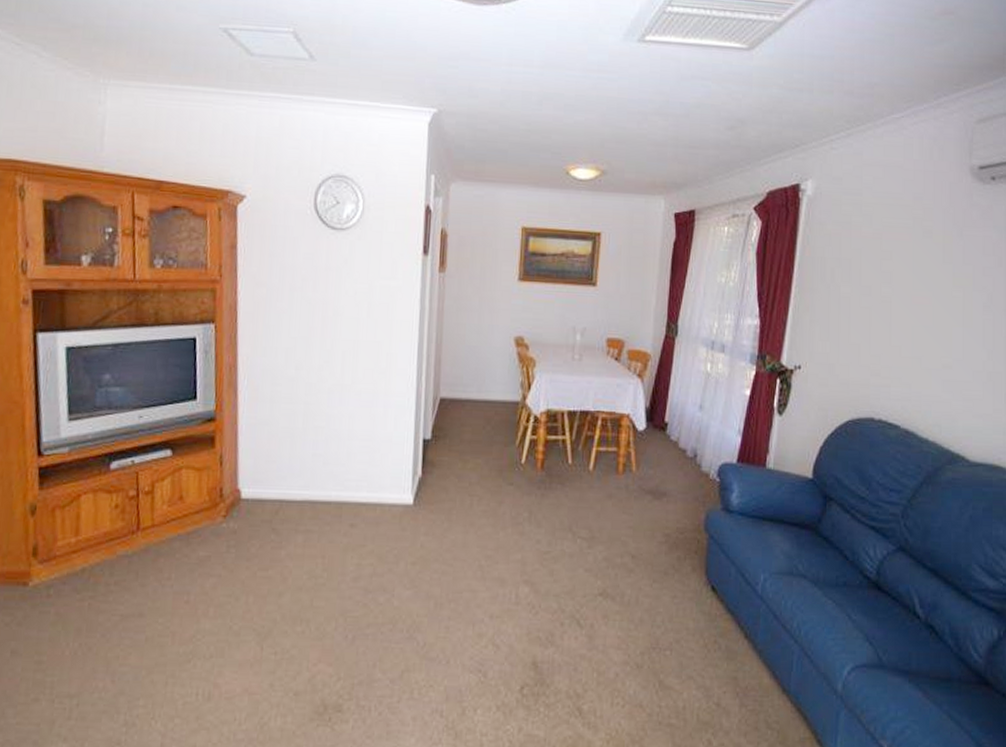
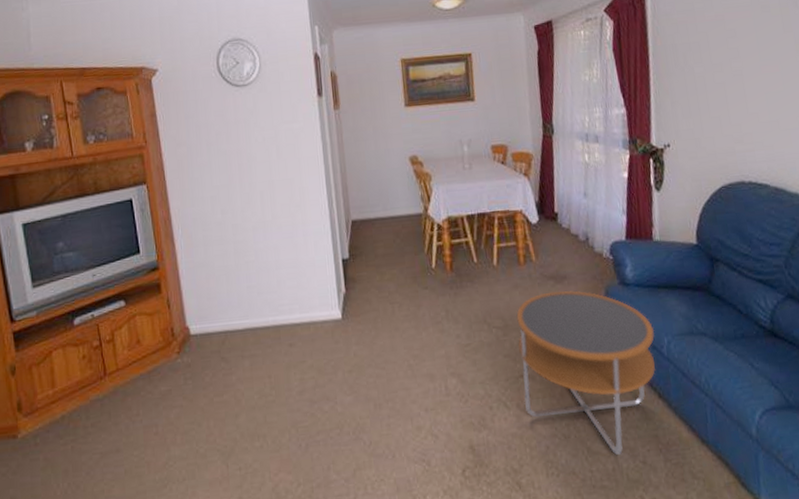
side table: none [599,507,752,693] -> present [516,290,655,455]

